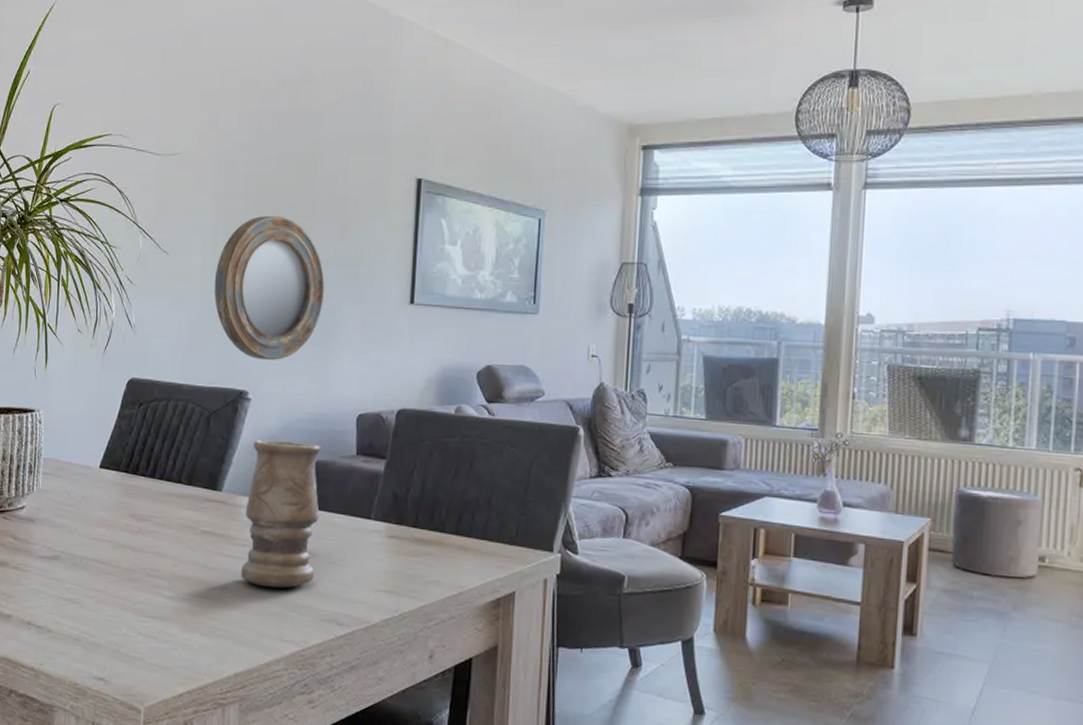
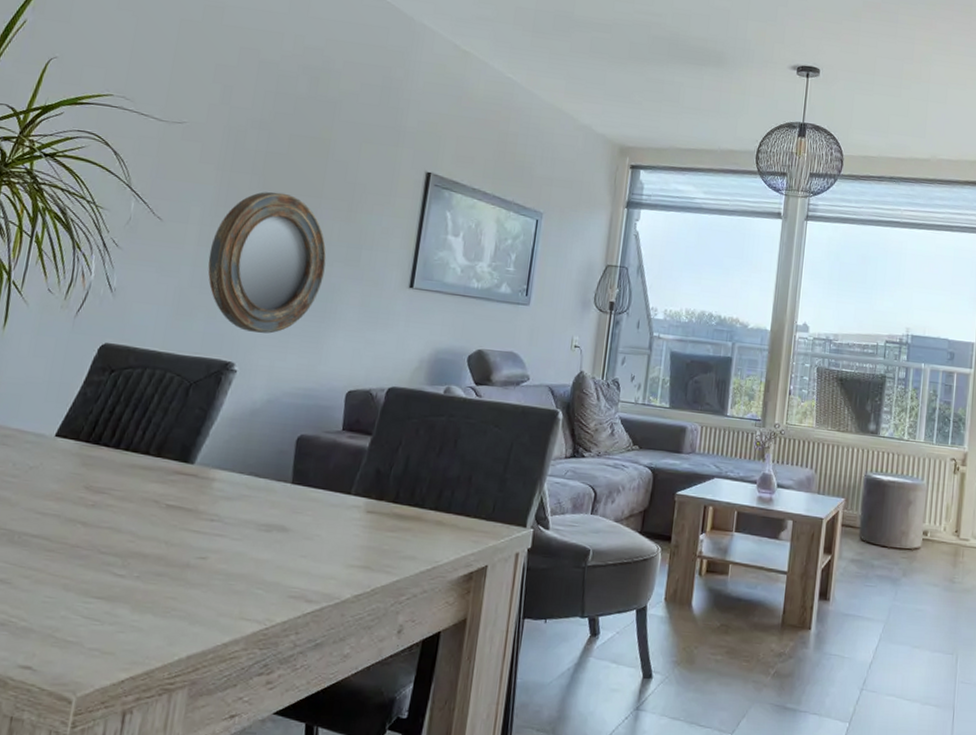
vase: present [241,440,320,588] -> none [205,412,306,565]

